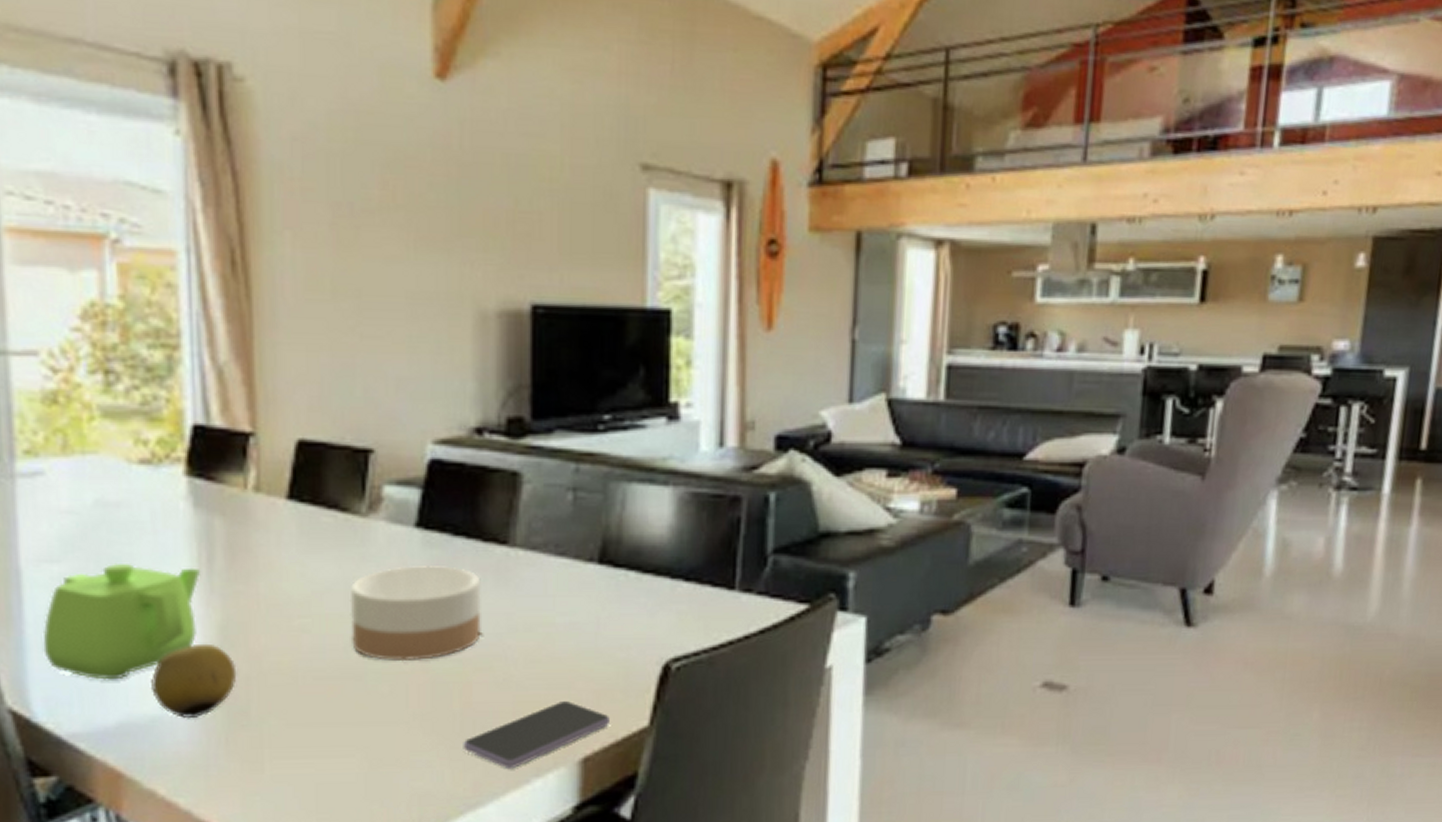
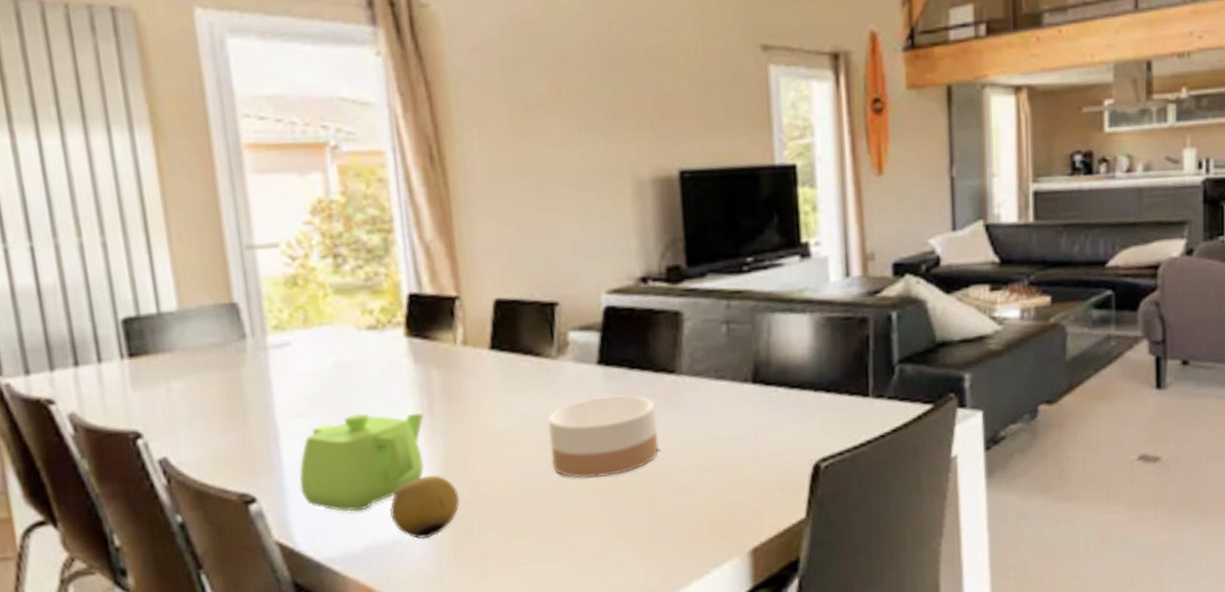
smartphone: present [463,701,609,768] -> none [651,501,772,562]

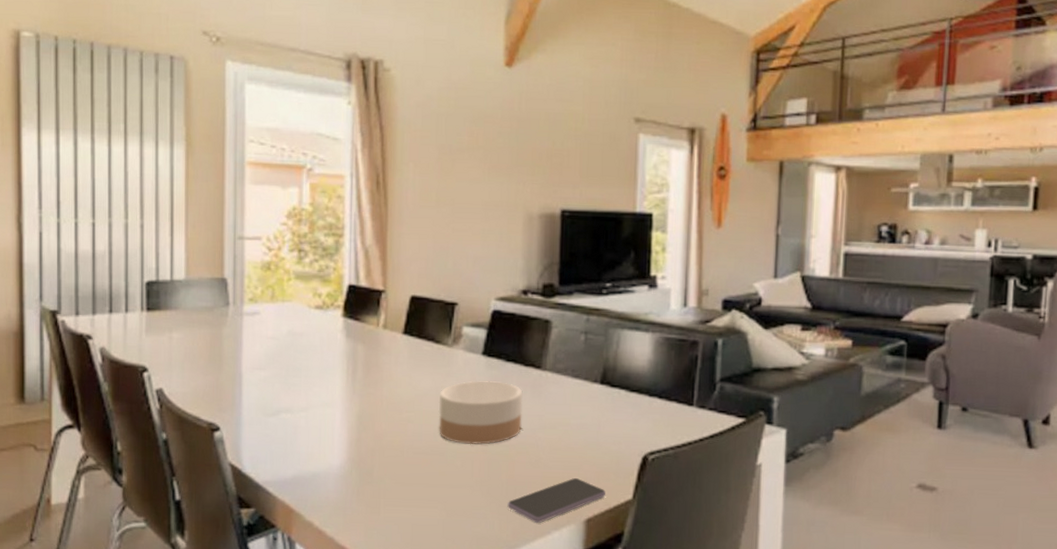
teapot: present [299,412,424,512] -> none [252,371,347,448]
fruit: present [390,475,460,540] -> none [314,426,367,476]
smartphone: none [651,501,772,562] -> present [507,478,605,523]

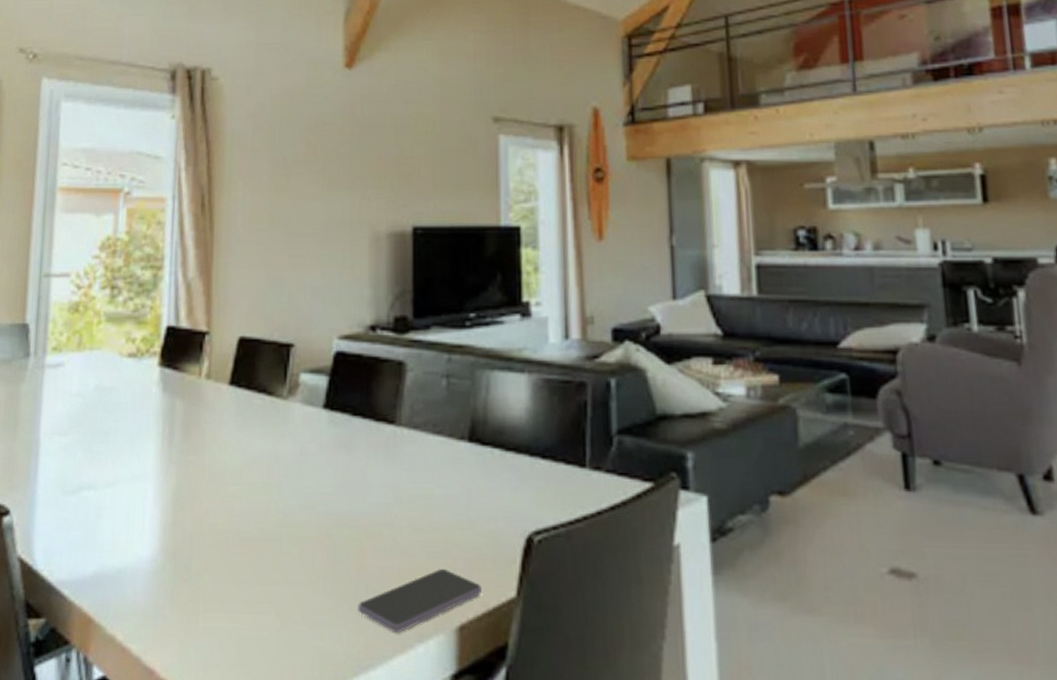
bowl: present [438,380,523,445] -> none [271,440,374,527]

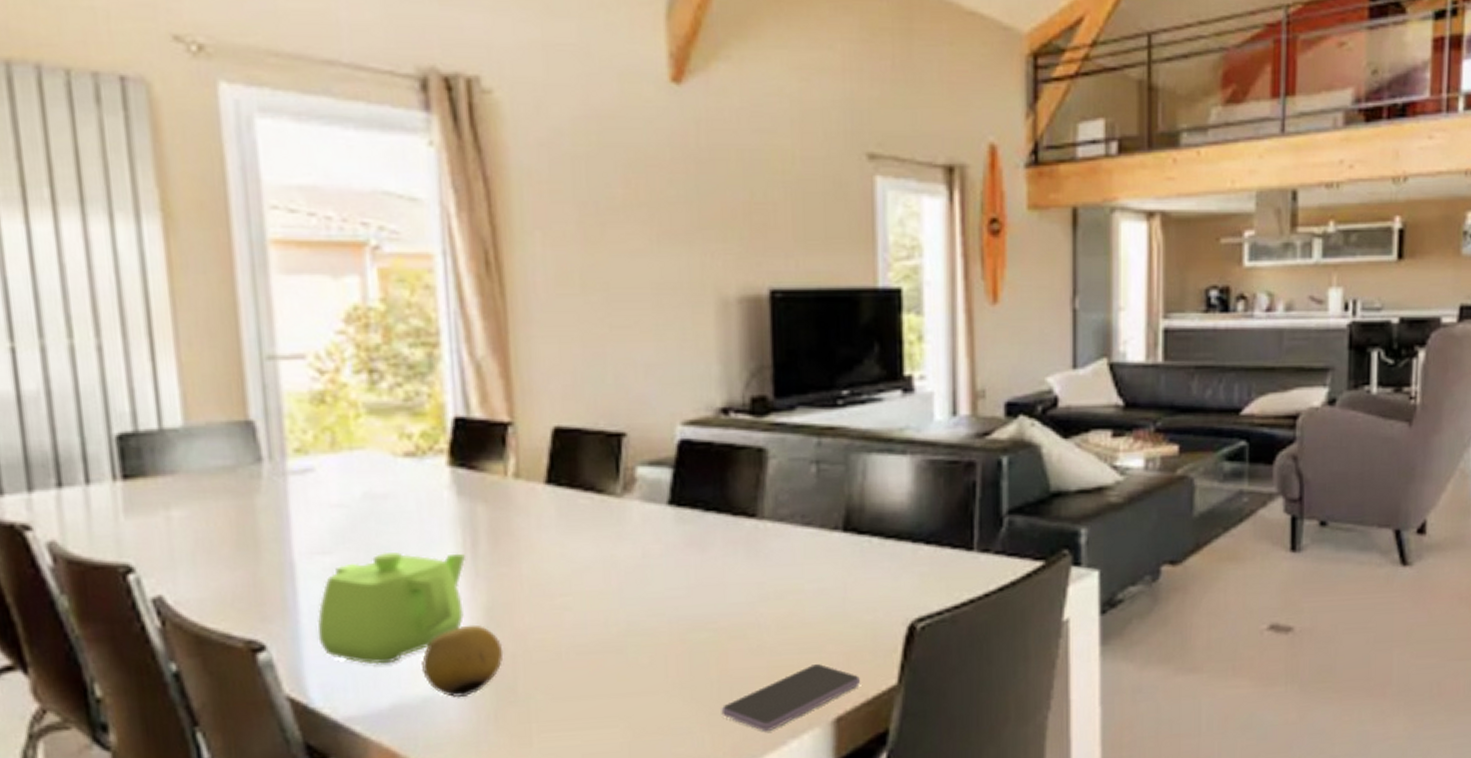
teapot: none [48,436,163,535] -> present [317,551,465,664]
fruit: none [120,505,184,572] -> present [422,624,504,698]

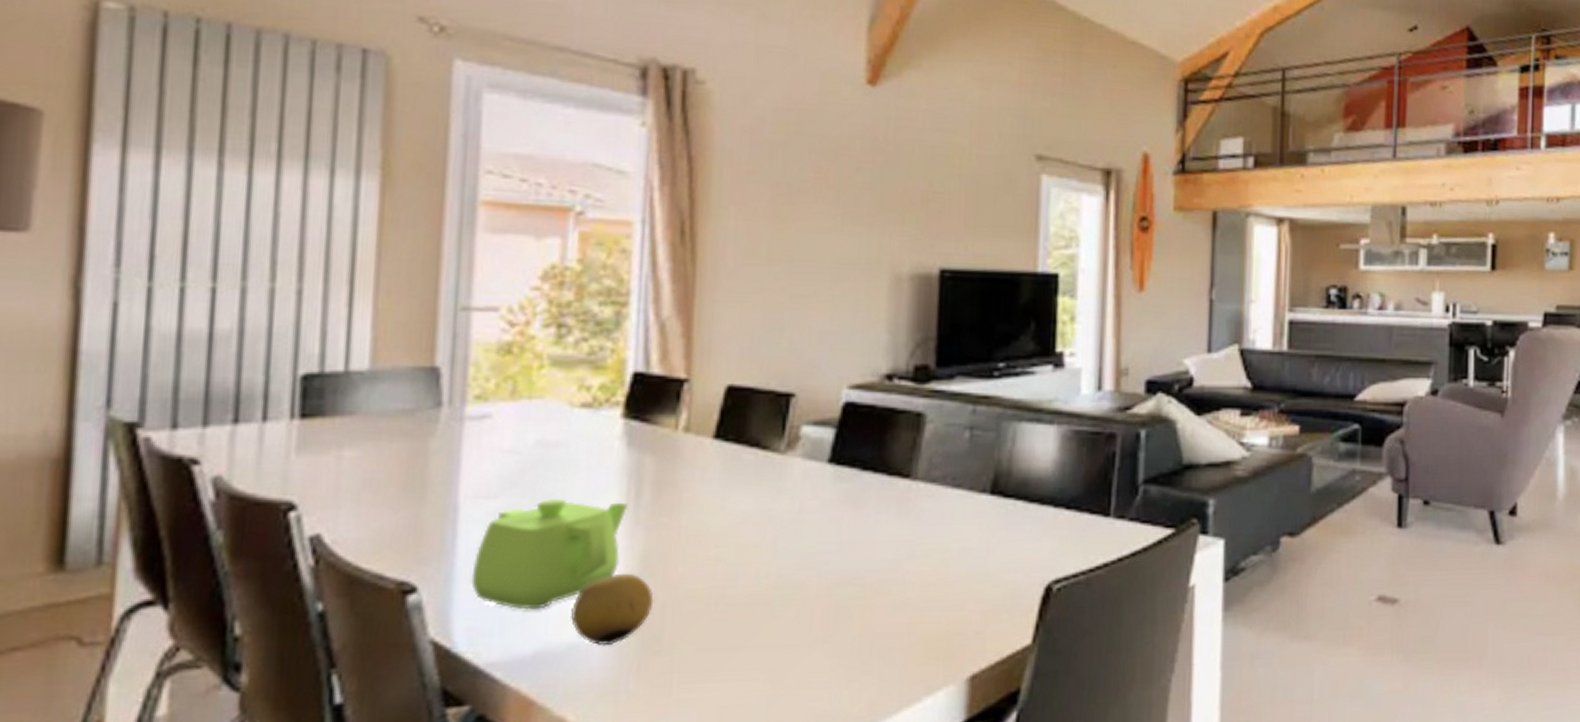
smartphone: present [721,664,860,731] -> none [860,622,996,687]

